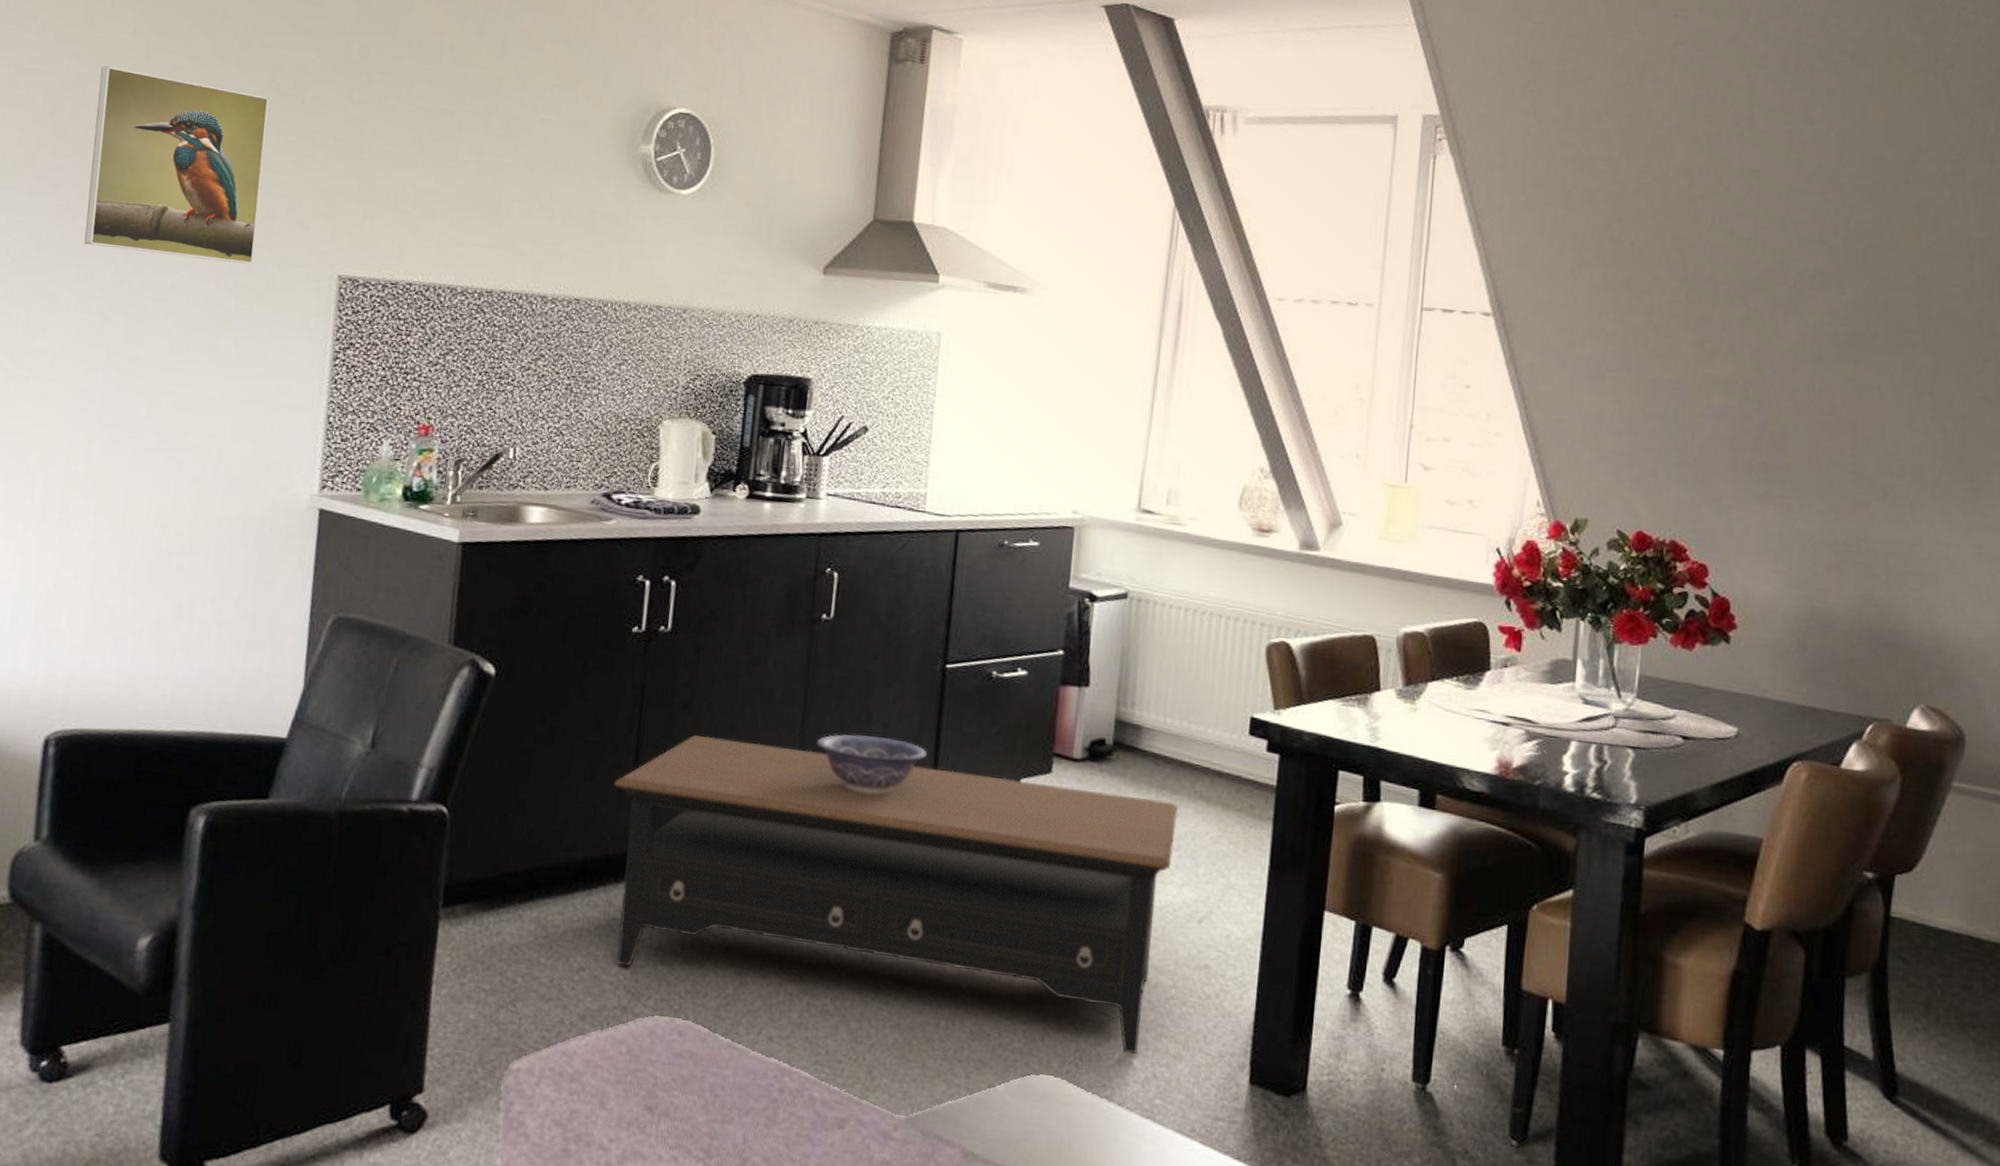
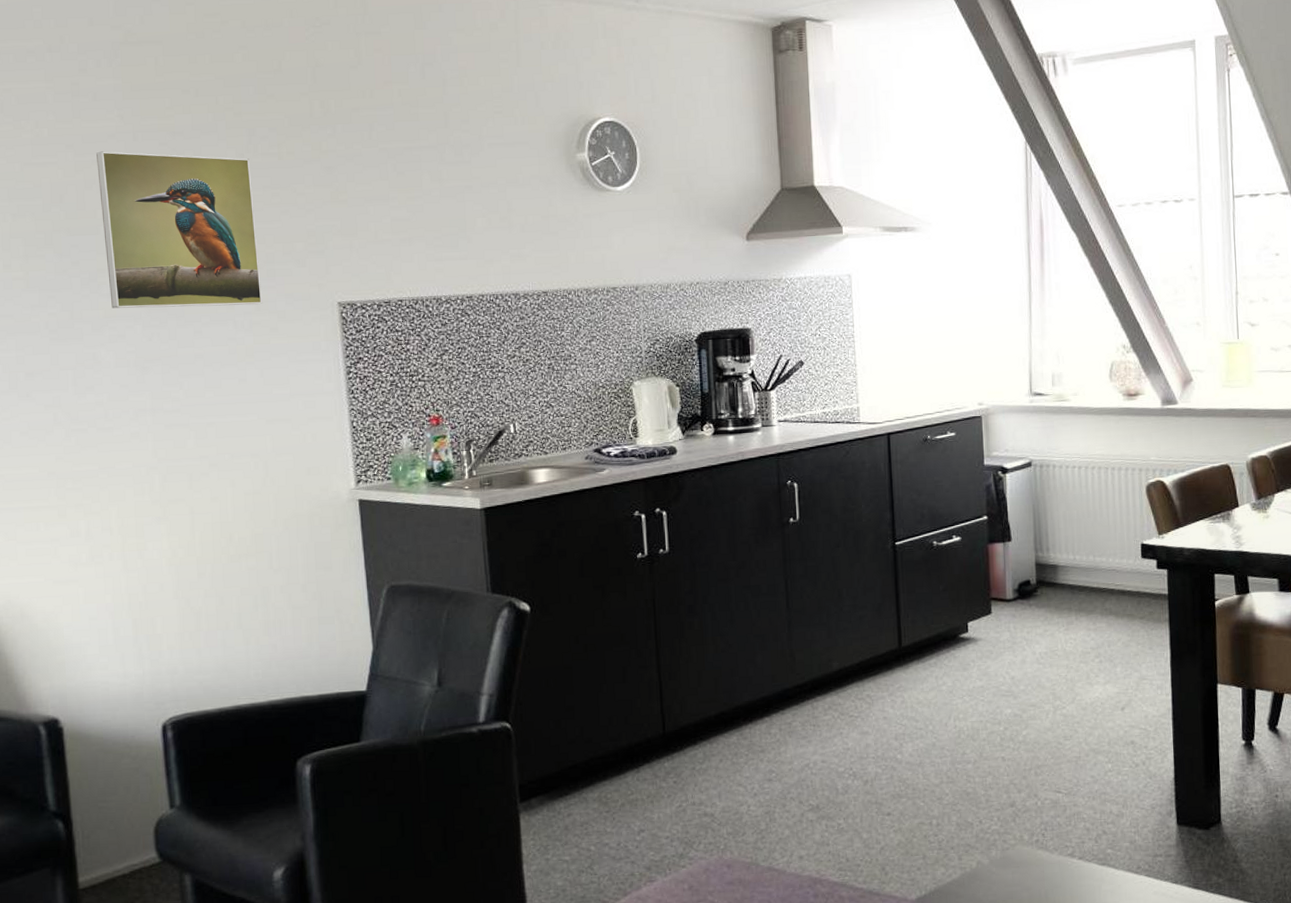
coffee table: present [613,735,1178,1055] -> none [642,620,1095,823]
decorative bowl: present [816,734,928,795] -> none [801,608,891,656]

